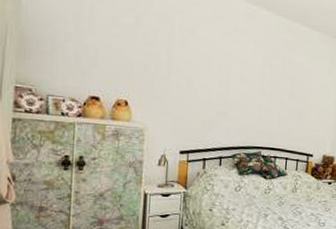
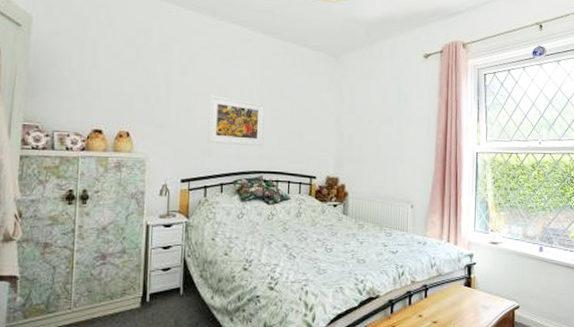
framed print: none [208,69,266,122] -> present [208,95,265,146]

